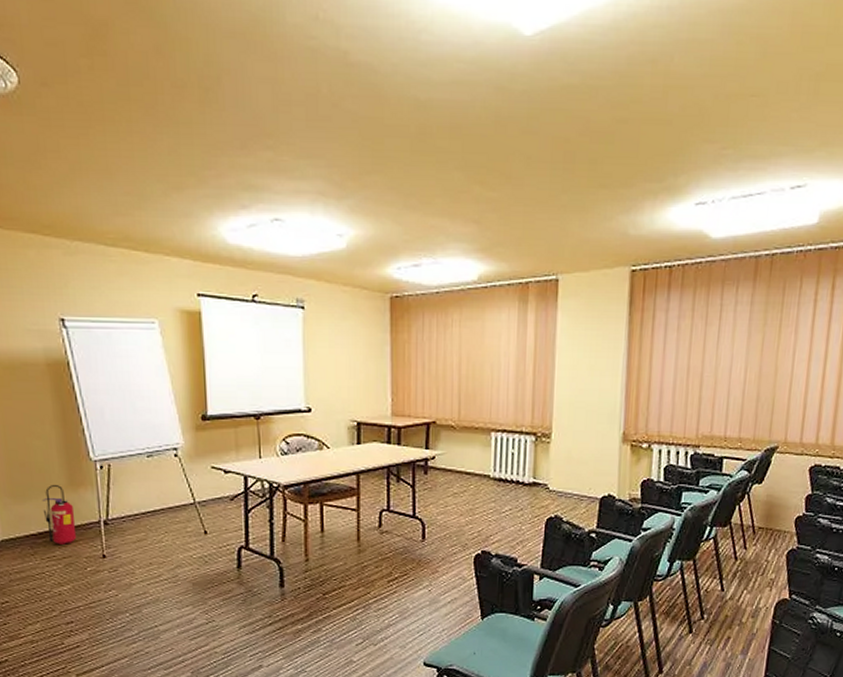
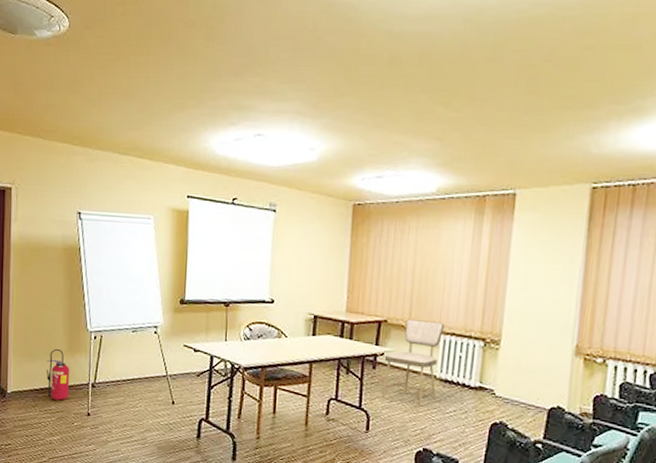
dining chair: none [435,419,495,507] -> present [382,319,445,405]

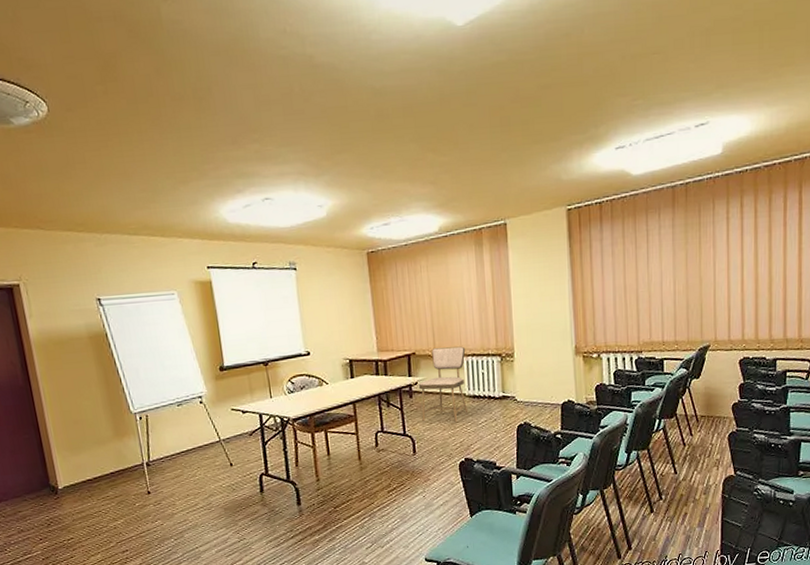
fire extinguisher: present [46,349,70,401] -> none [94,436,126,486]

